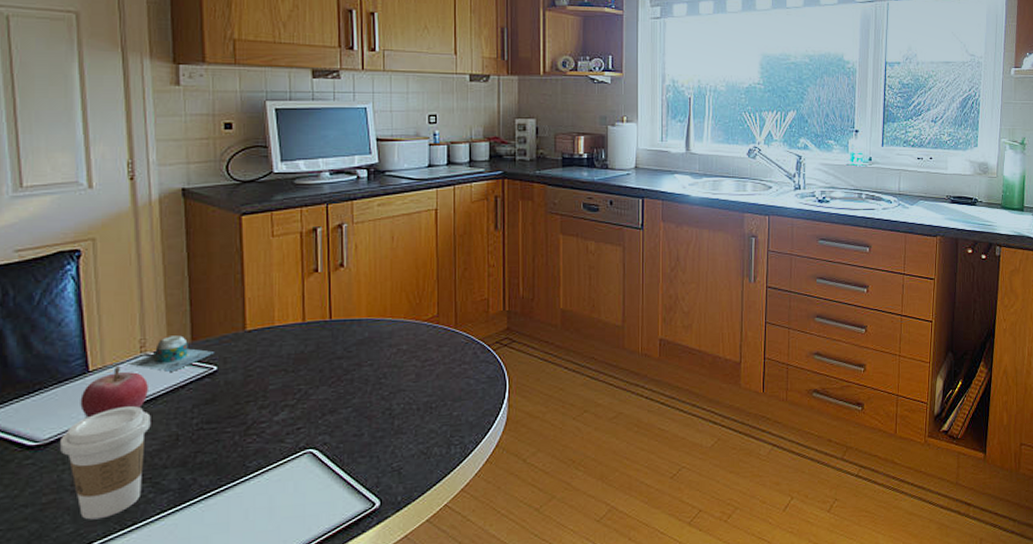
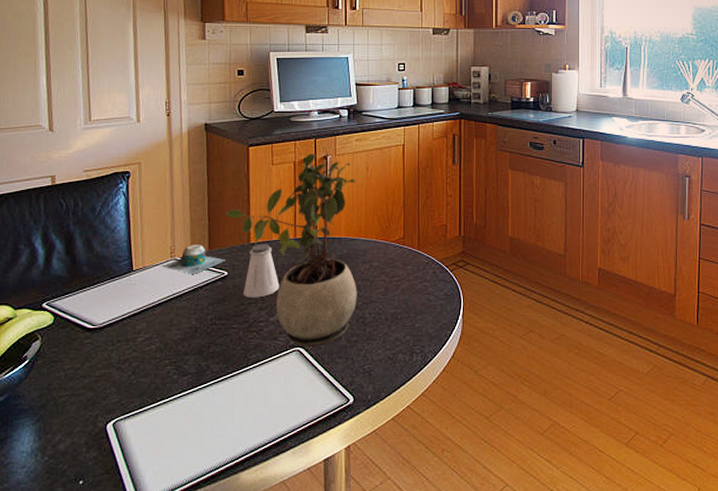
coffee cup: present [60,406,151,520] -> none [111,301,177,393]
fruit: present [80,367,148,418] -> none [126,268,176,309]
potted plant: none [213,222,383,449] -> present [226,154,357,348]
saltshaker: none [237,330,285,395] -> present [242,244,279,298]

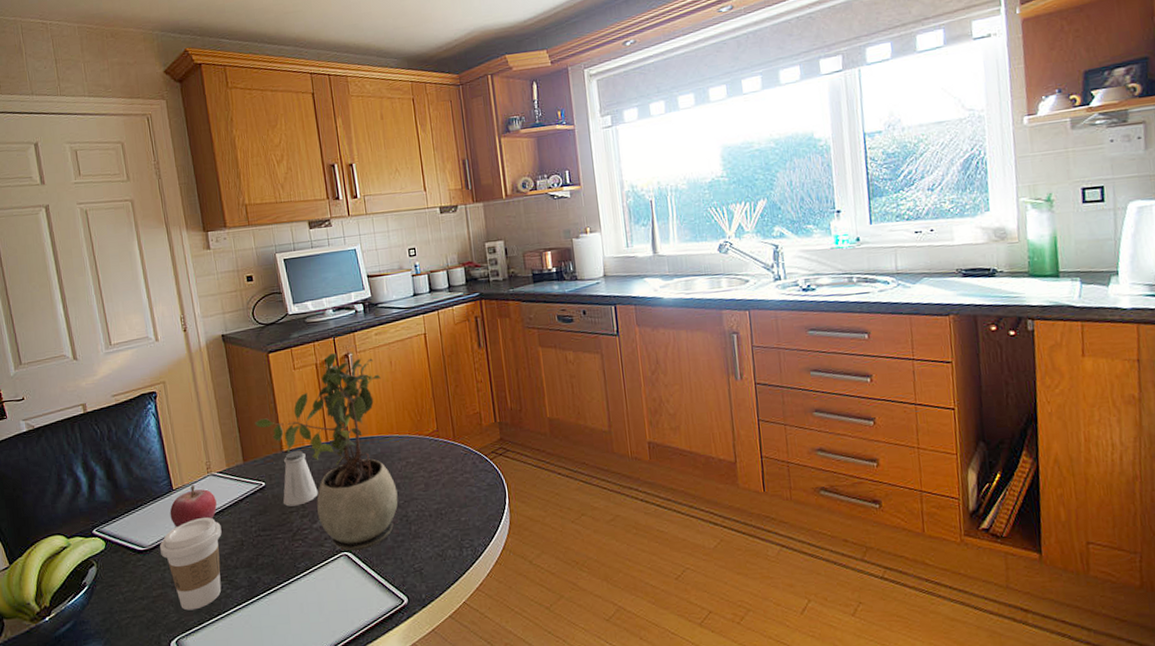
coffee cup: none [111,301,177,393] -> present [160,517,222,611]
fruit: none [126,268,176,309] -> present [170,485,217,528]
mug: present [160,245,225,274] -> none [199,458,261,488]

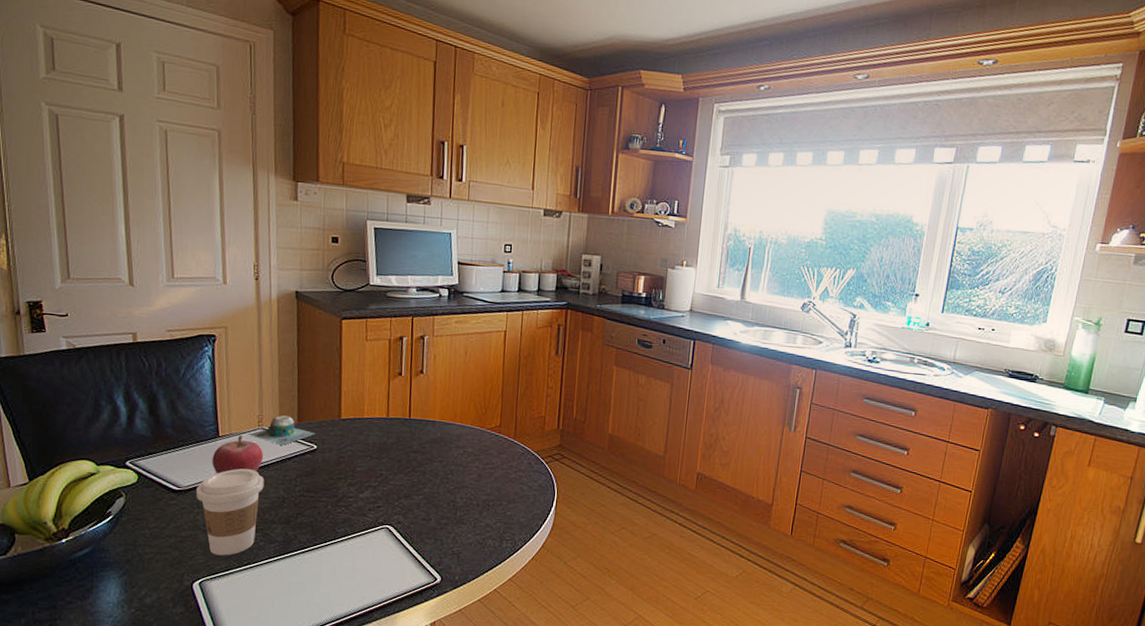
mug: none [199,458,261,488] -> present [247,415,315,445]
potted plant: present [255,353,398,552] -> none [316,332,454,527]
saltshaker: present [283,450,318,507] -> none [332,420,370,474]

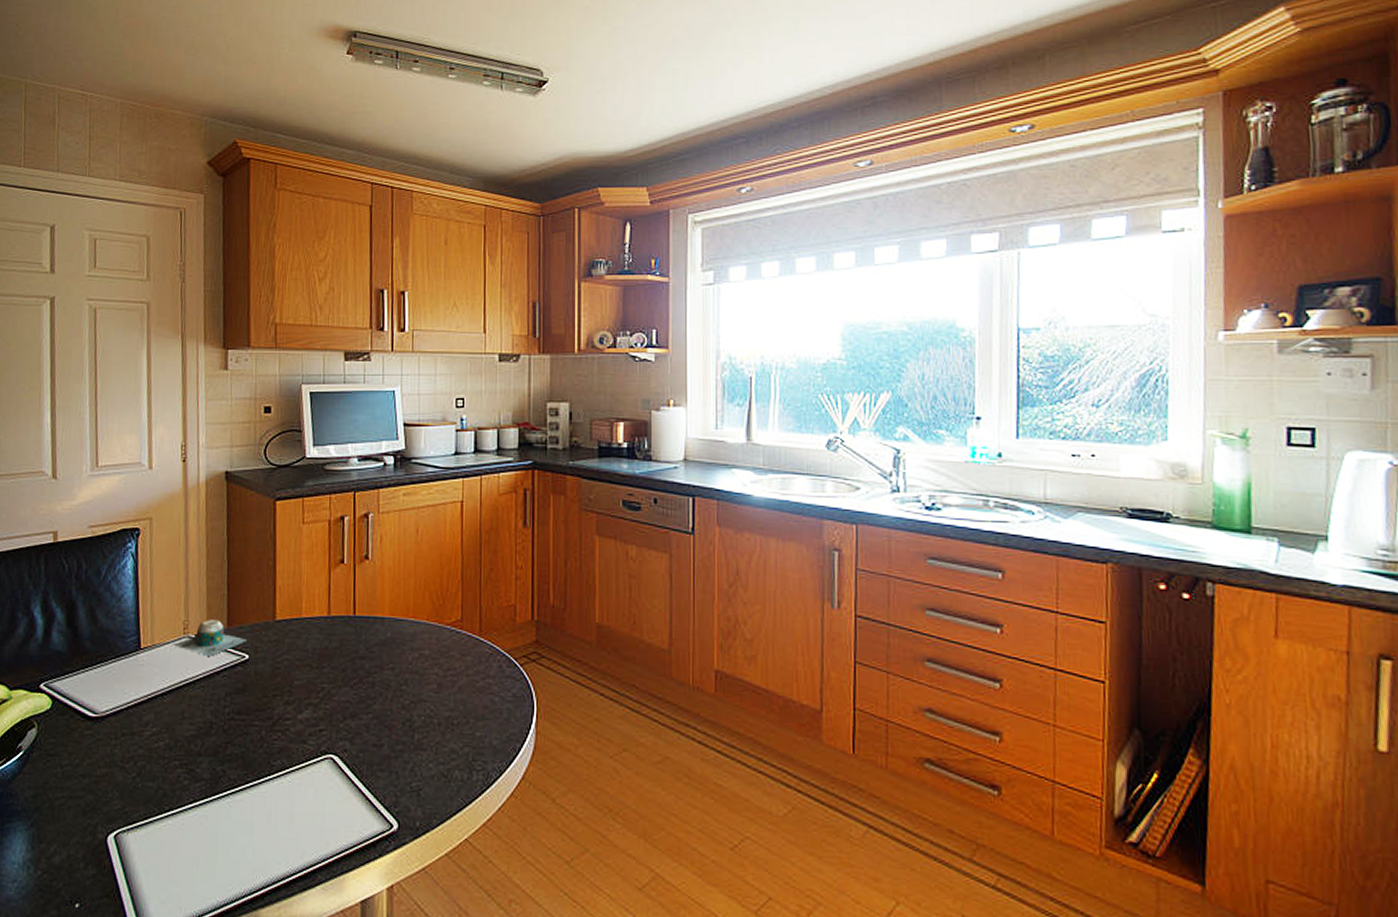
coffee cup: present [196,468,264,556] -> none [114,687,190,800]
fruit: present [212,435,263,474] -> none [132,646,189,695]

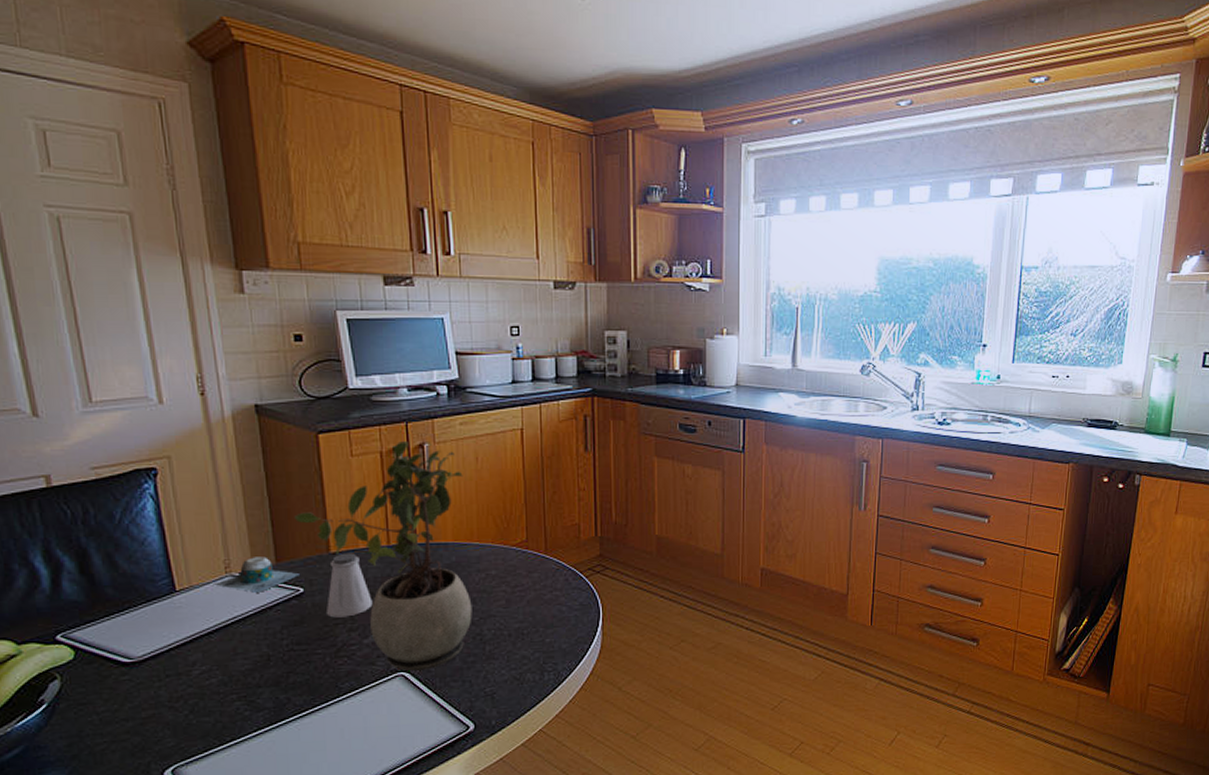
potted plant: none [248,510,404,756] -> present [294,441,472,672]
saltshaker: none [266,621,310,689] -> present [325,553,373,618]

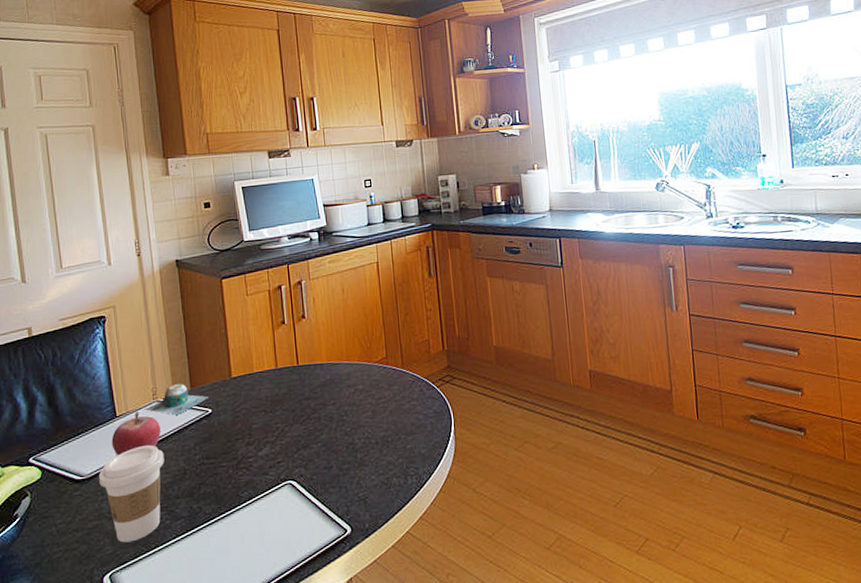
coffee cup: none [154,626,242,735] -> present [99,445,164,543]
fruit: none [170,587,236,637] -> present [111,412,161,456]
potted plant: present [294,441,472,672] -> none [204,280,345,480]
saltshaker: present [325,553,373,618] -> none [228,376,265,434]

